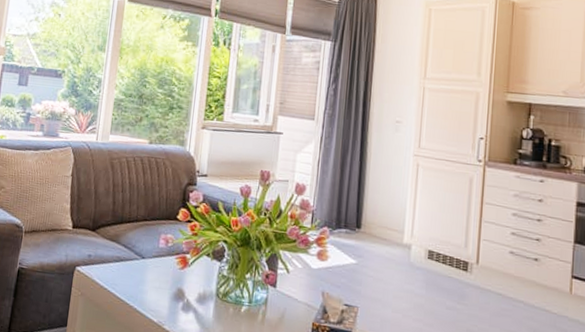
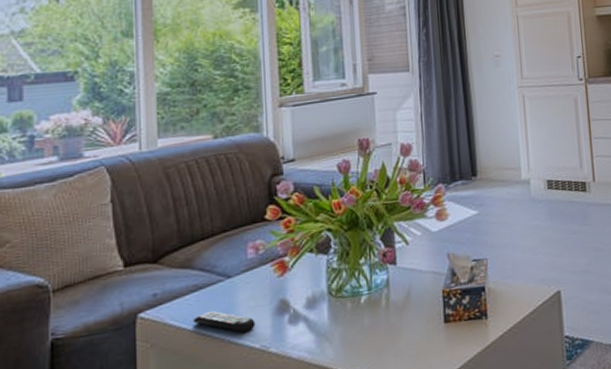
remote control: none [113,280,157,307] -> present [193,310,256,333]

